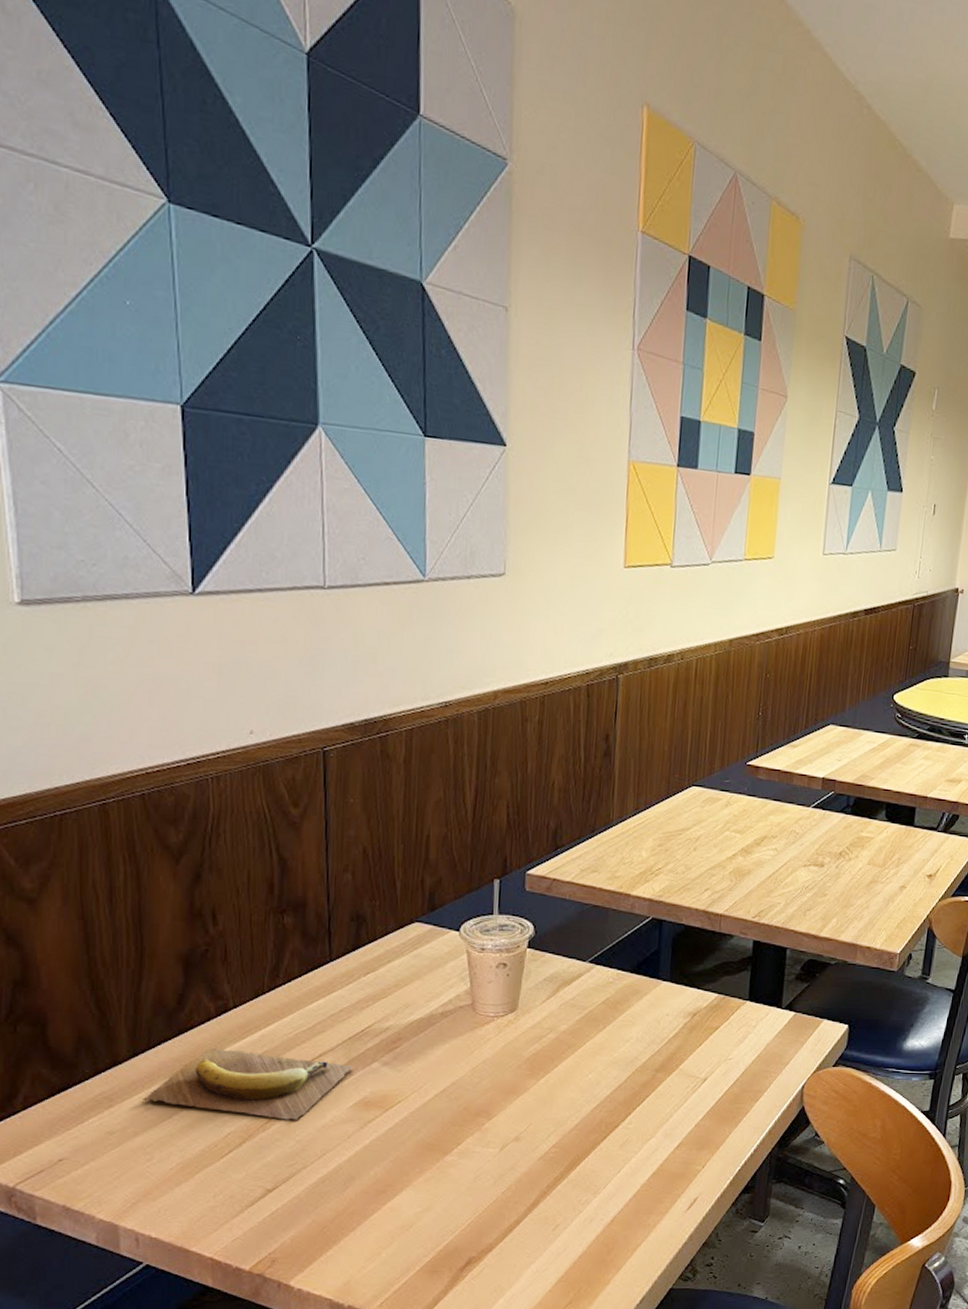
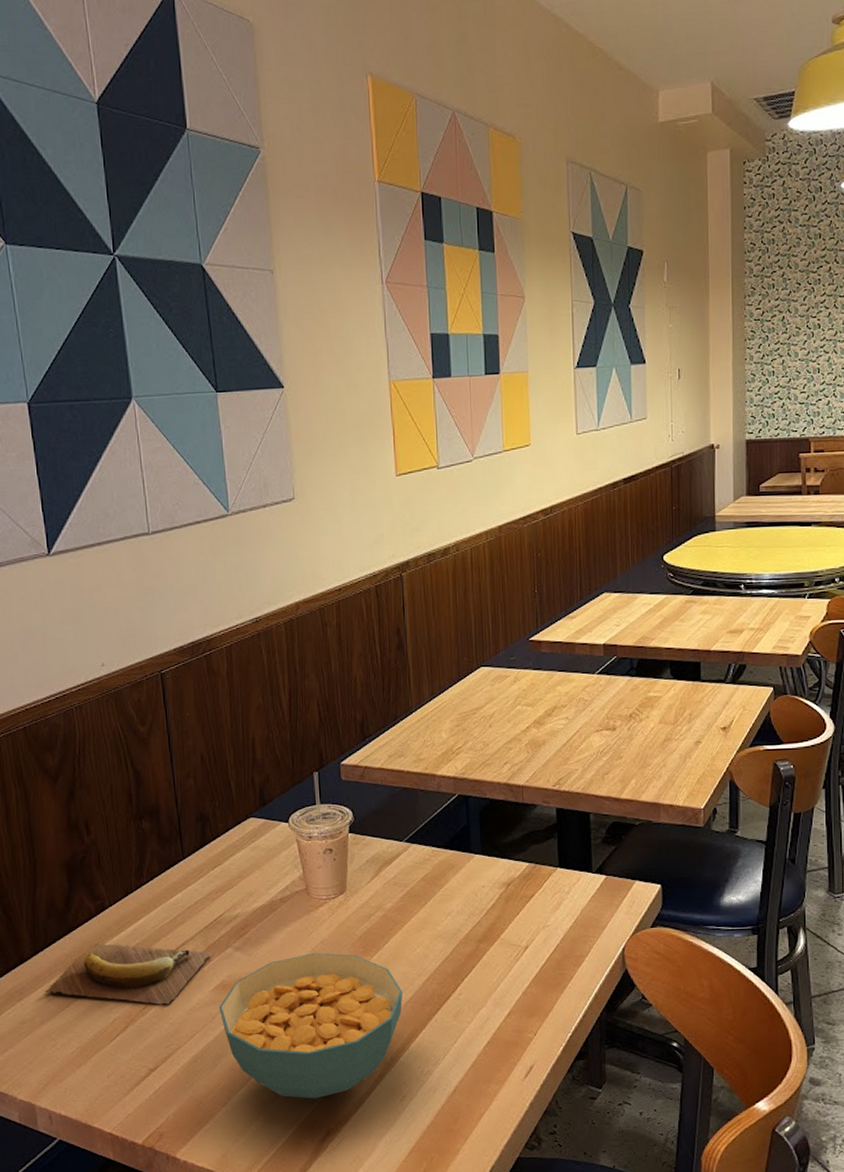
cereal bowl: none [356,1073,569,1226] -> present [218,953,403,1099]

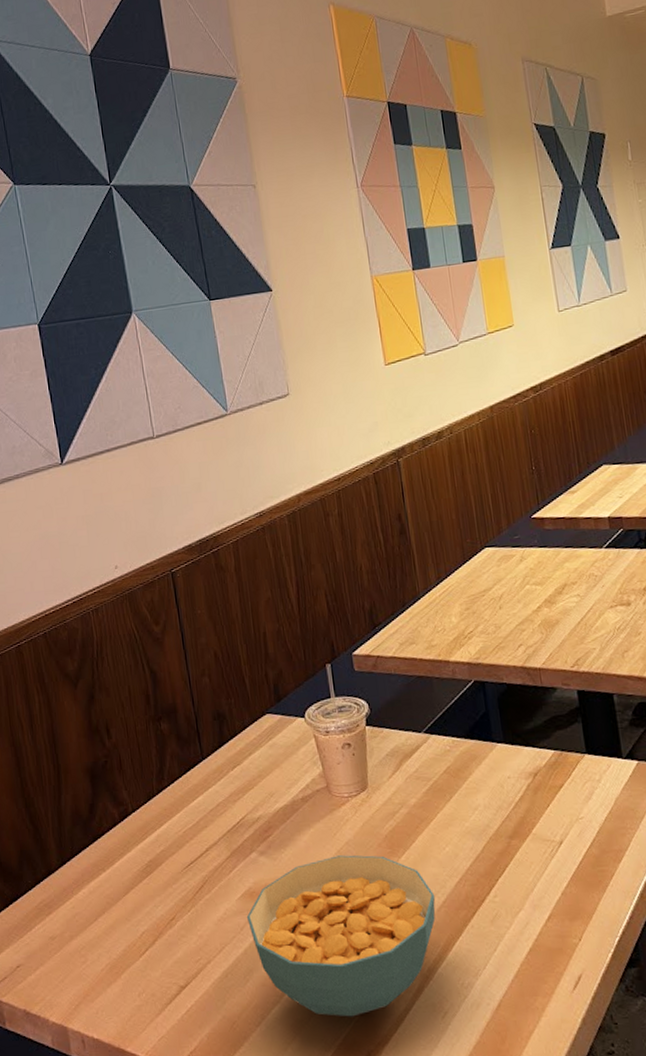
banana: present [45,942,210,1005] -> none [73,850,235,916]

